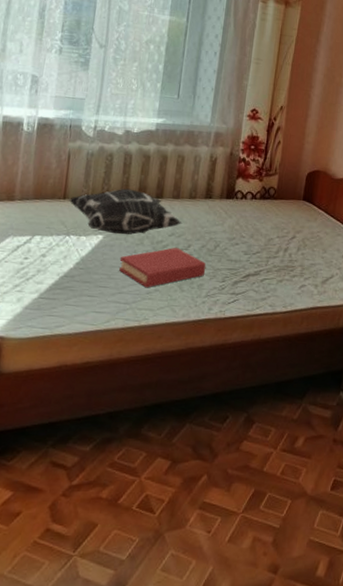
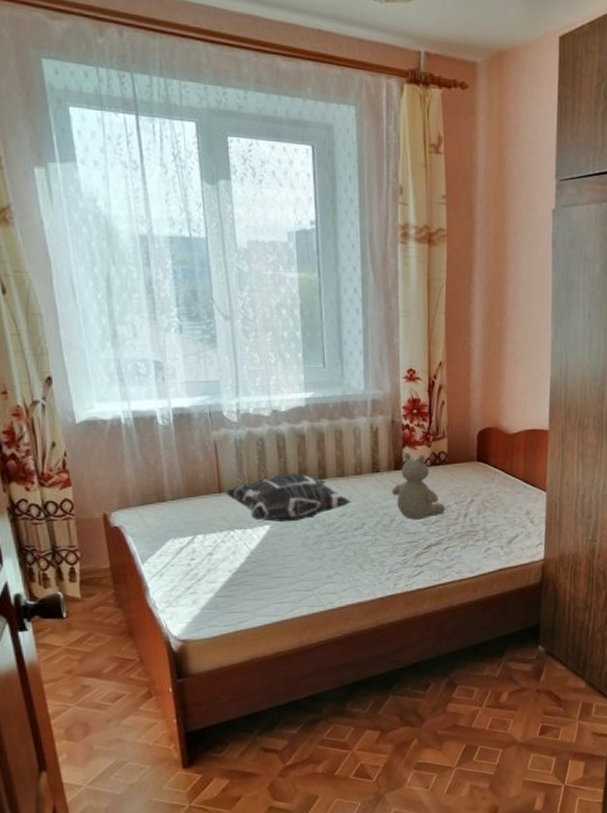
hardback book: present [119,247,206,288] -> none [292,527,385,573]
teddy bear: none [220,184,268,249] -> present [392,452,446,520]

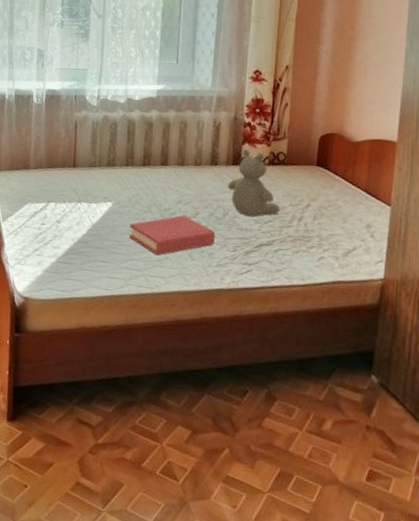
decorative pillow: present [225,473,352,523] -> none [78,156,189,203]
hardback book: none [292,527,385,573] -> present [129,214,216,256]

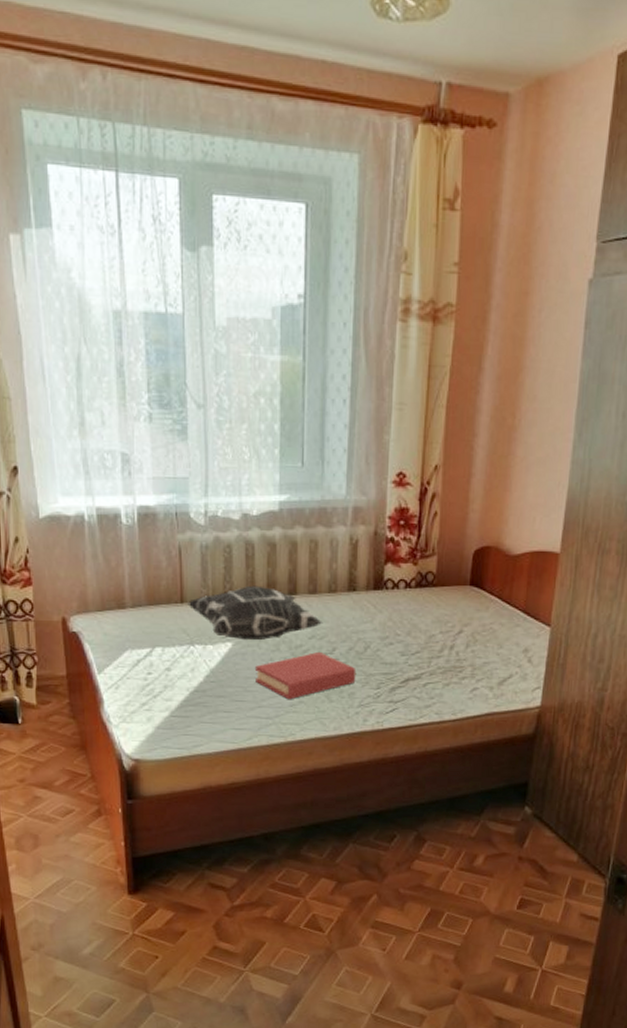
decorative pillow: none [78,156,189,203] -> present [188,585,323,641]
teddy bear: present [227,149,281,217] -> none [368,570,429,649]

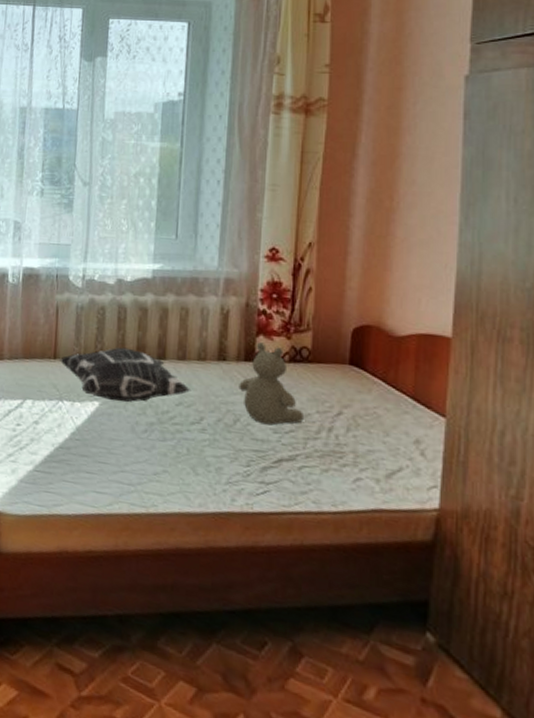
hardback book: present [254,651,357,700] -> none [119,419,225,468]
teddy bear: none [368,570,429,649] -> present [239,342,305,426]

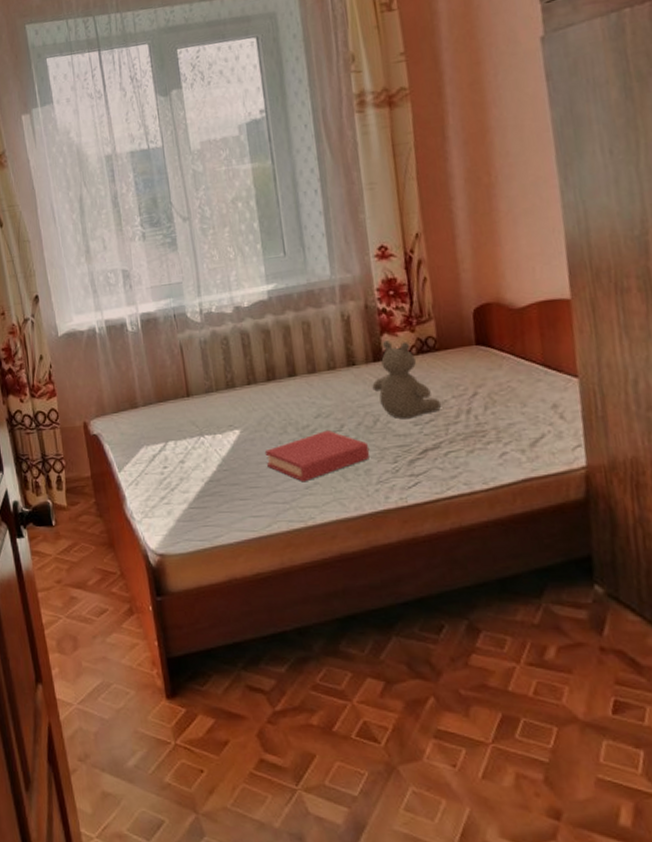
decorative pillow: present [60,347,191,403] -> none [193,372,327,427]
hardback book: none [119,419,225,468] -> present [264,429,370,483]

